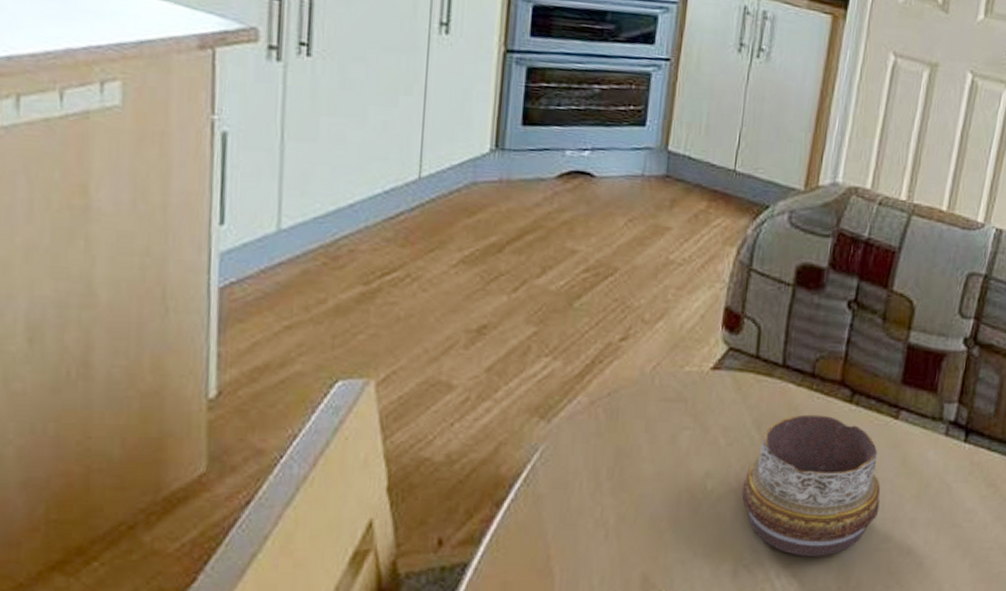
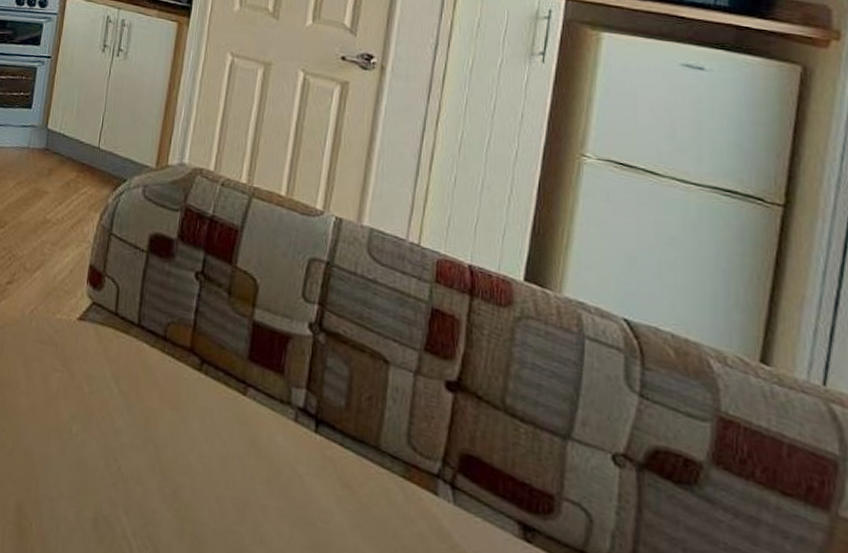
decorative bowl: present [742,414,881,557] -> none [102,375,231,526]

